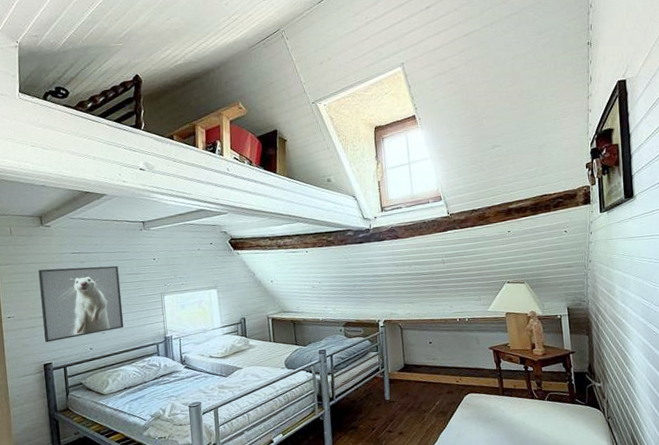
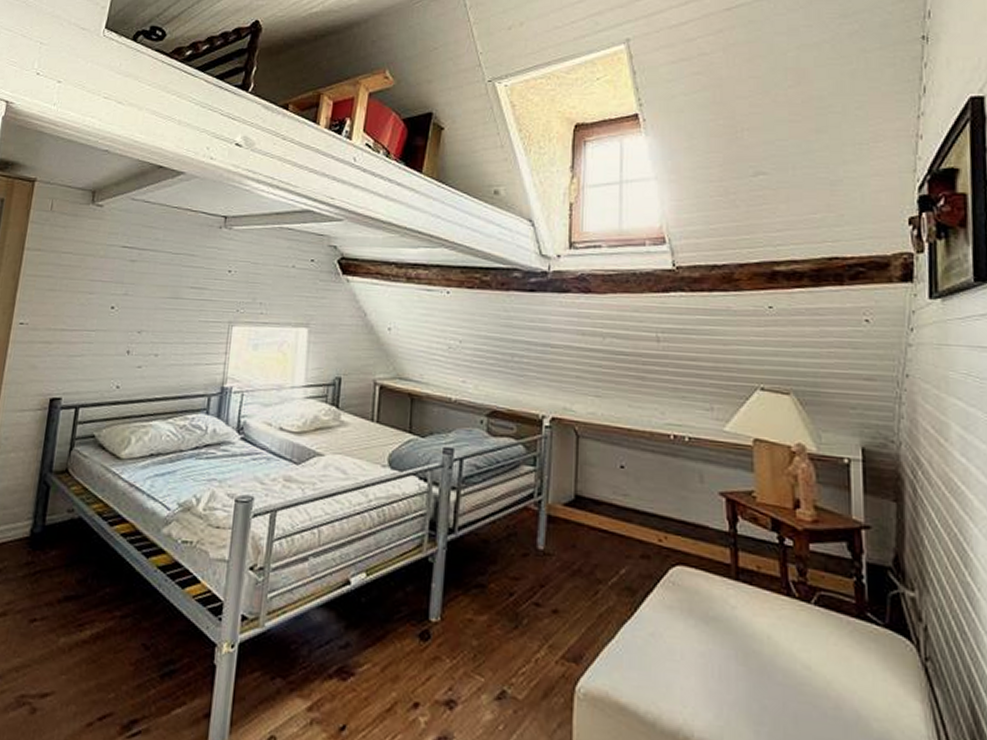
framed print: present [38,265,124,343] -> none [59,263,179,368]

